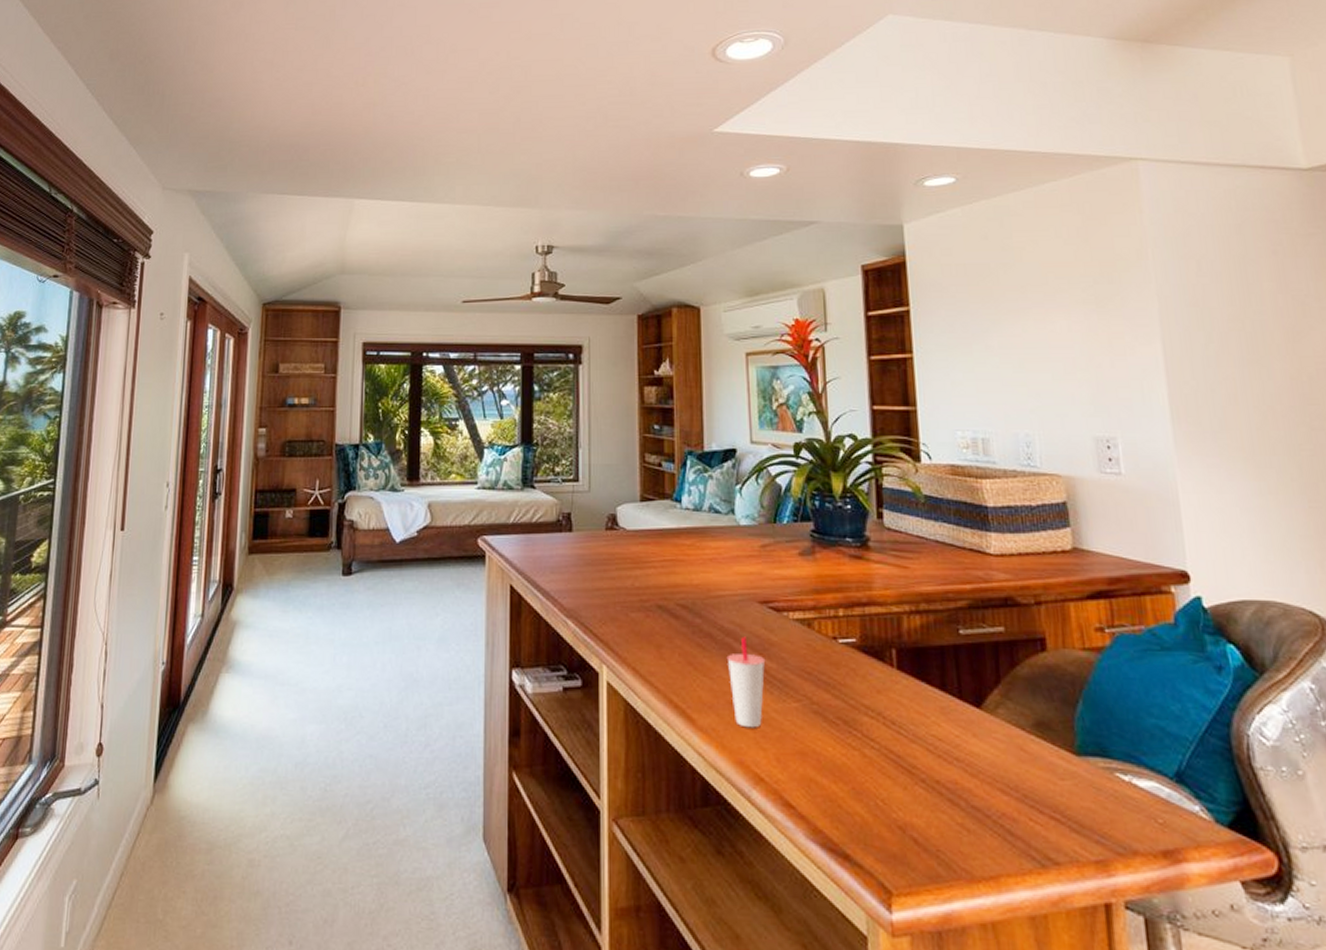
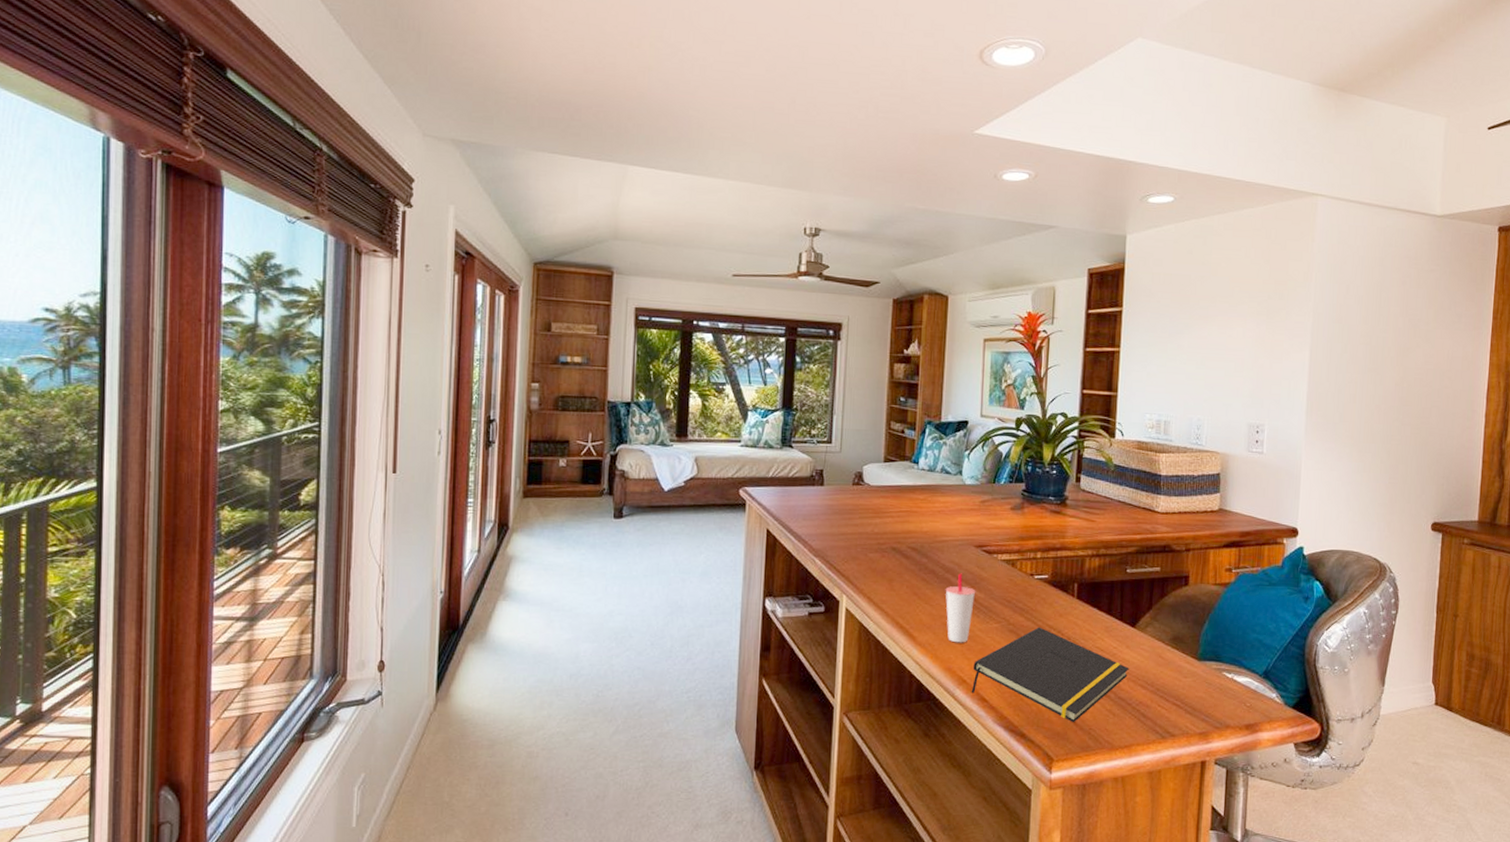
notepad: none [771,707,981,841] -> present [971,627,1129,723]

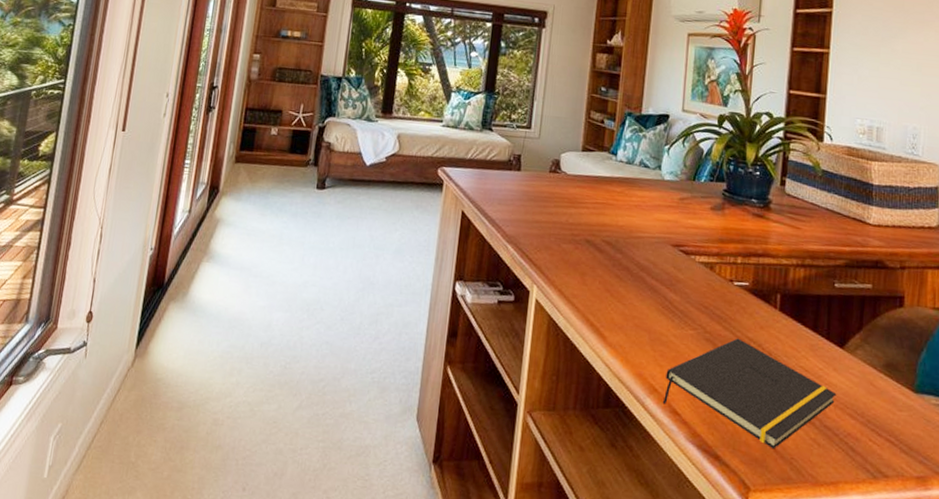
cup: present [945,573,976,643] -> none [639,272,672,348]

